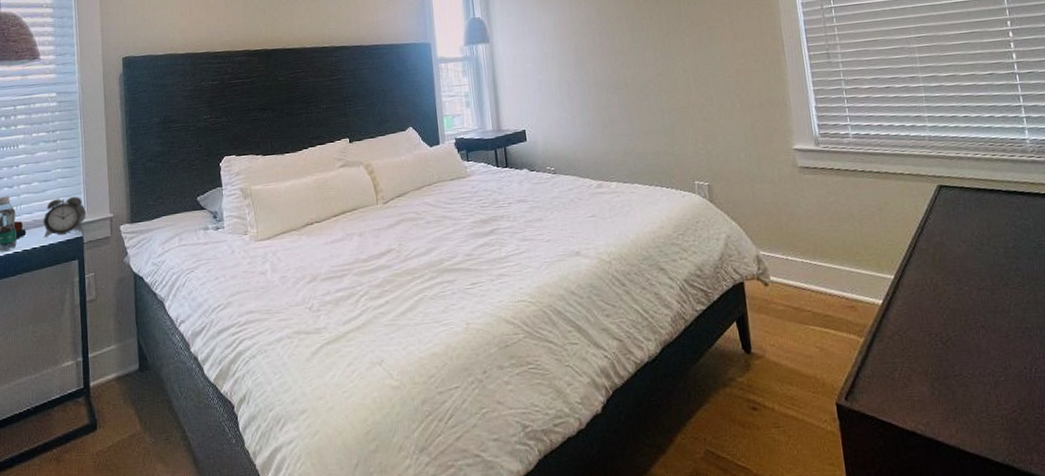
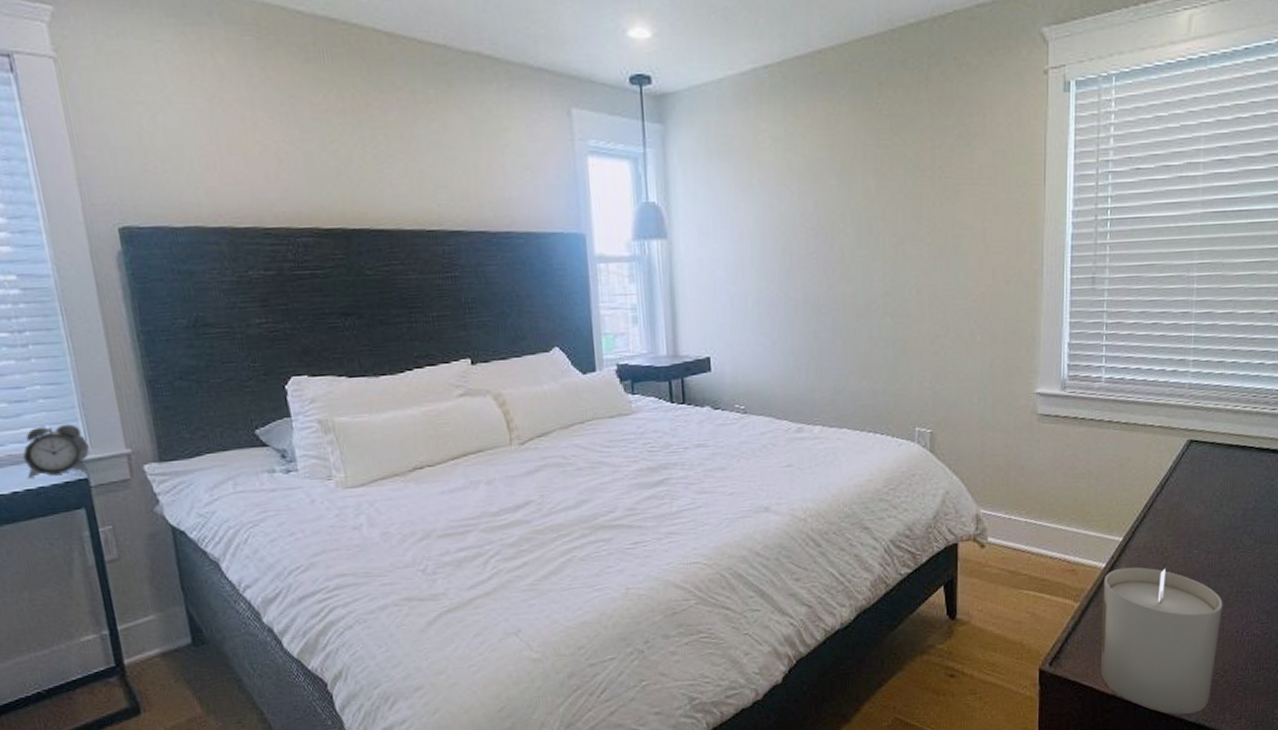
candle: none [883,303,1013,454] -> present [1100,567,1223,715]

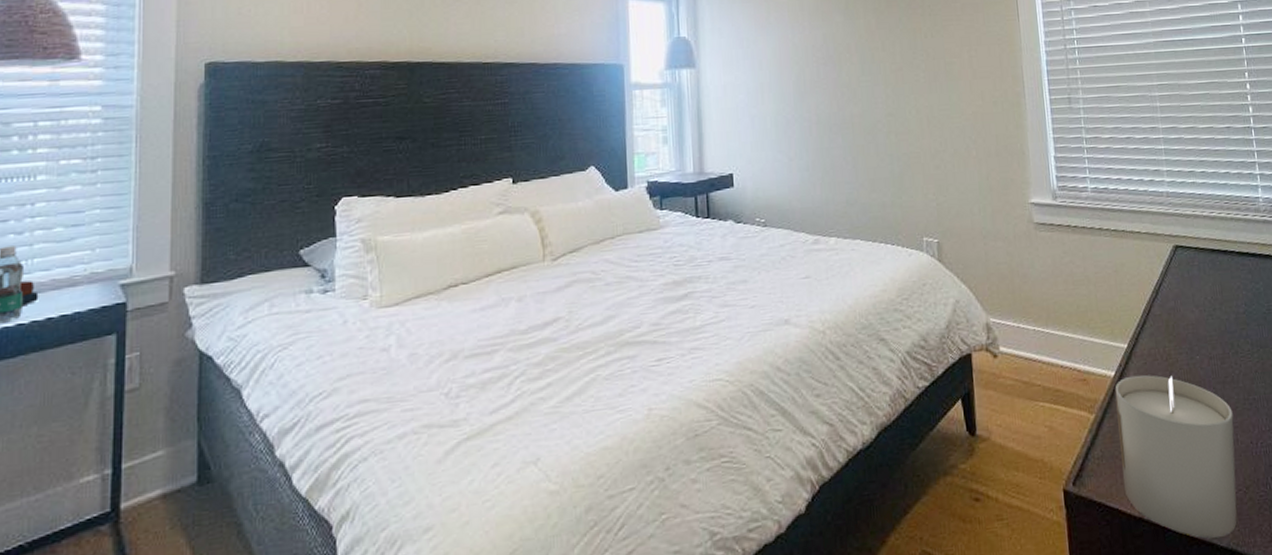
alarm clock: present [22,424,89,479] -> none [66,247,134,304]

